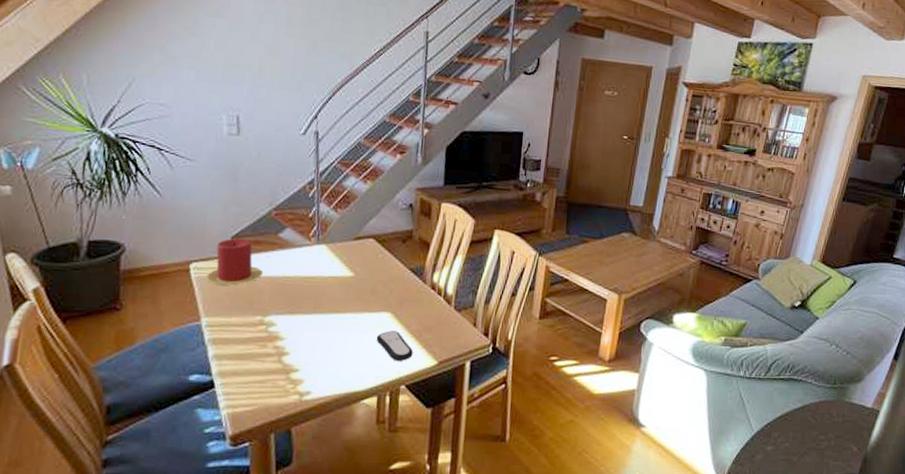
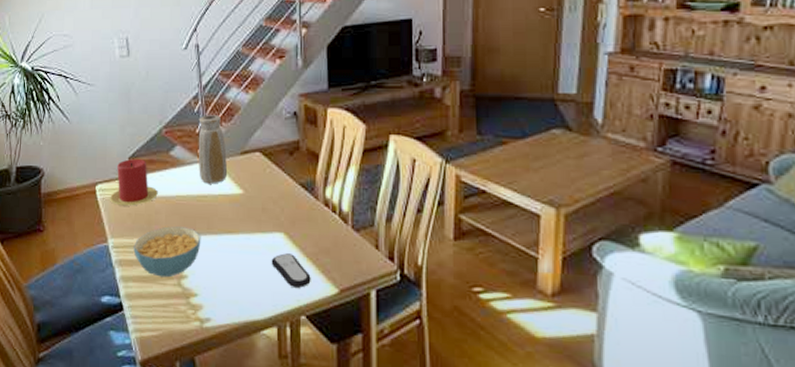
cereal bowl: none [230,306,307,355] -> present [133,226,201,278]
vase: none [309,200,340,267] -> present [198,115,228,184]

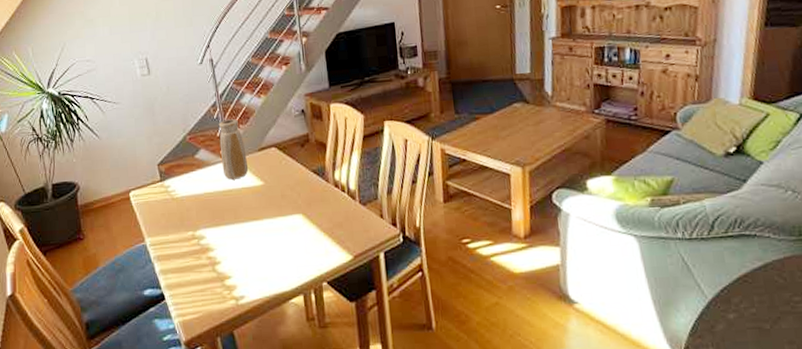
candle: present [110,159,158,206] -> none [144,165,187,208]
cereal bowl: present [133,226,201,278] -> none [169,219,230,266]
remote control: present [271,253,311,288] -> none [293,231,329,259]

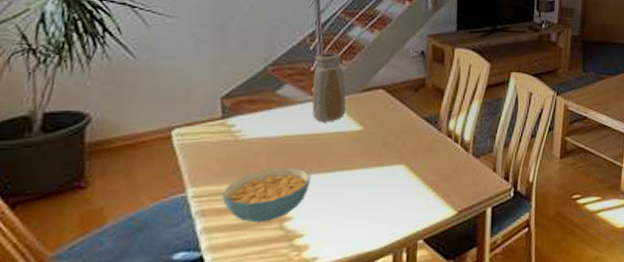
cereal bowl: none [169,219,230,266] -> present [222,168,311,223]

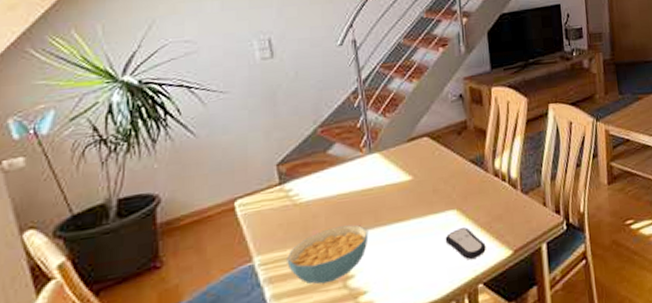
vase: present [312,53,347,122] -> none [359,107,395,177]
remote control: none [389,183,430,215] -> present [445,227,486,259]

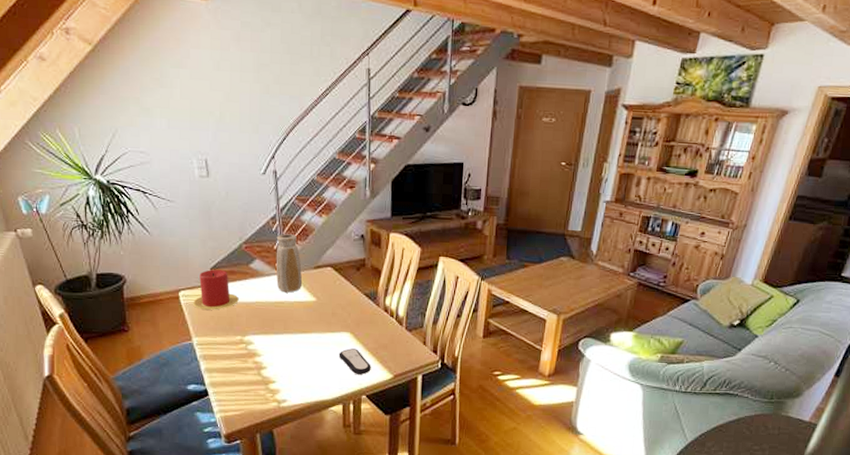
candle: none [254,163,315,219] -> present [193,270,239,310]
cereal bowl: present [287,225,369,285] -> none [217,327,279,369]
vase: none [359,107,395,177] -> present [276,234,303,293]

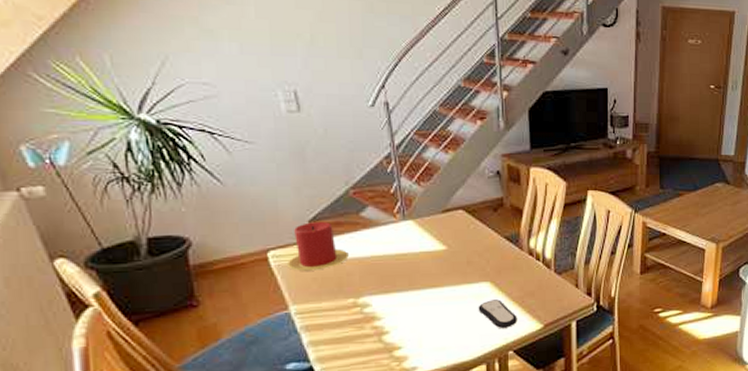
vase: present [276,234,303,293] -> none [392,175,429,243]

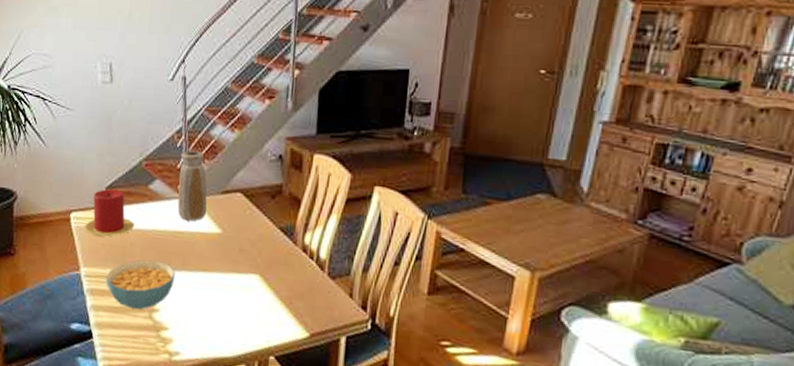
cereal bowl: none [322,286,403,337] -> present [106,259,176,310]
vase: none [392,175,429,243] -> present [177,151,208,221]
remote control: present [478,299,517,328] -> none [244,295,283,329]

